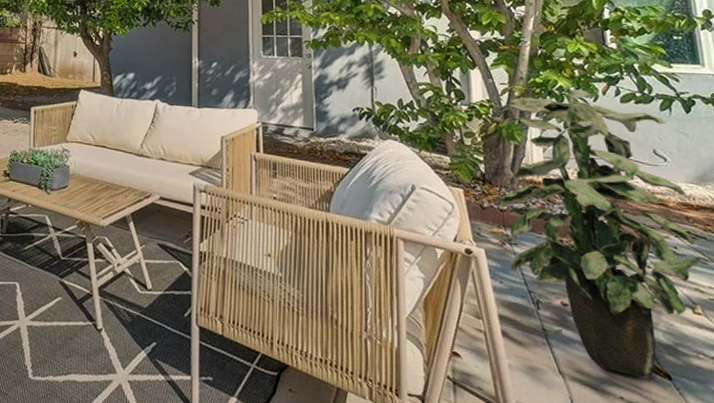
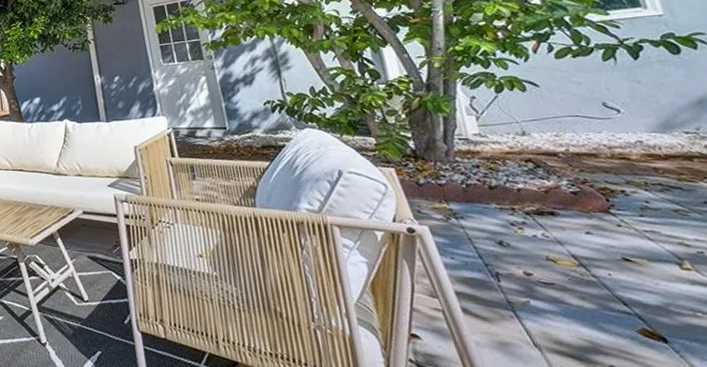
indoor plant: present [497,89,700,379] -> none [418,51,680,343]

